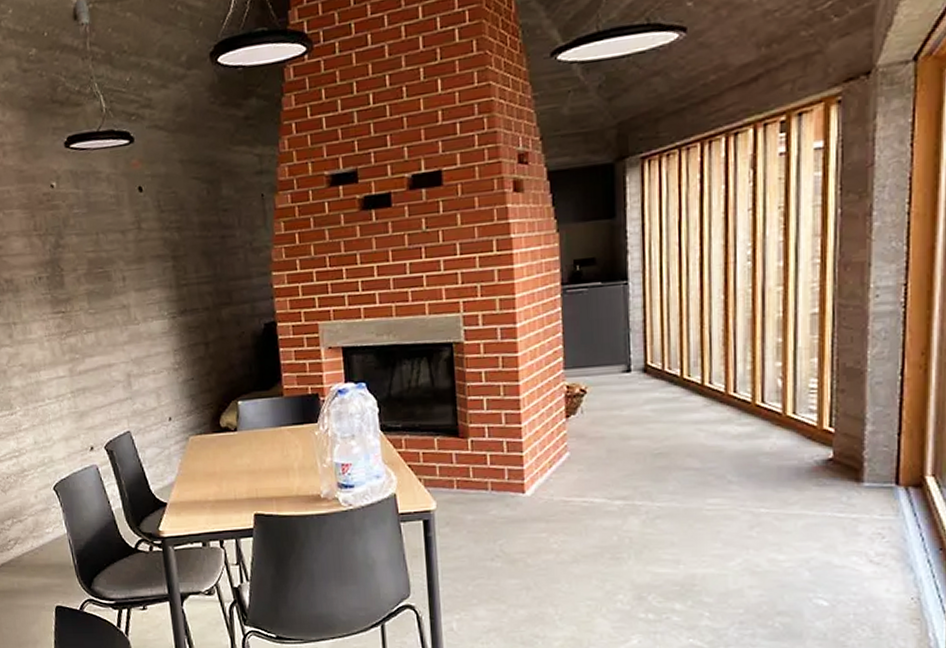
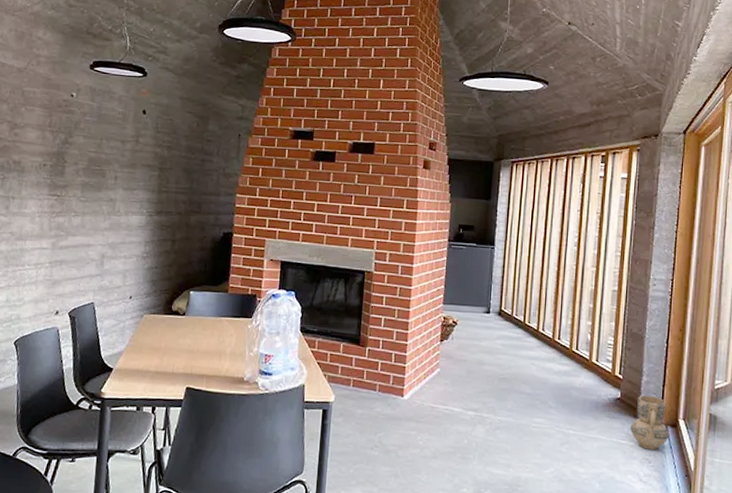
ceramic jug: none [849,450,913,521] -> present [629,395,670,450]

